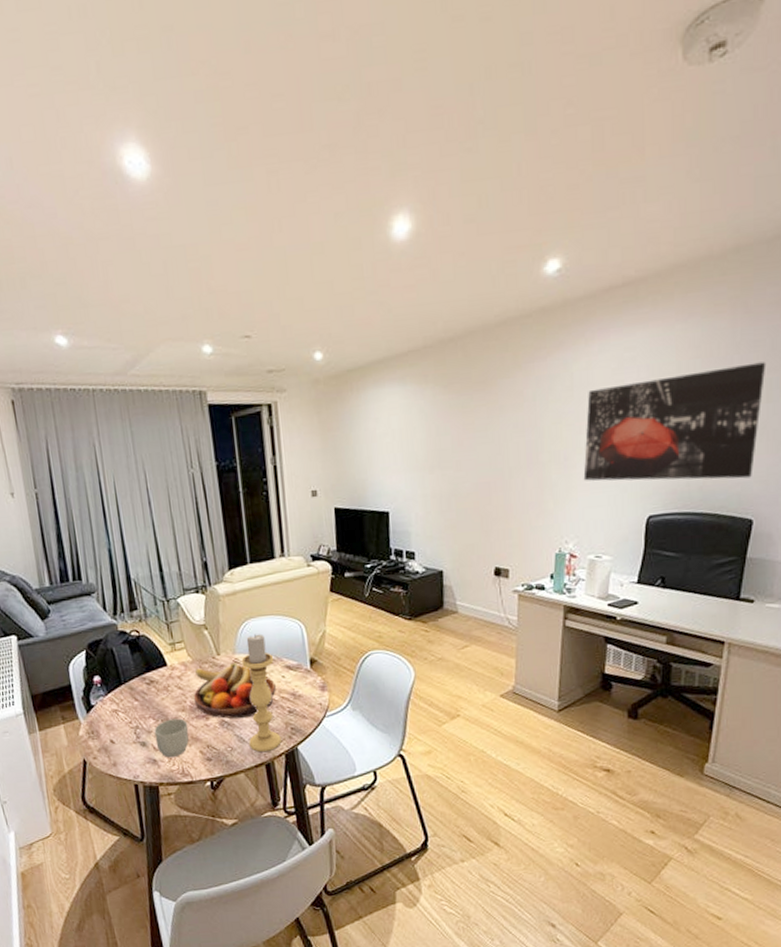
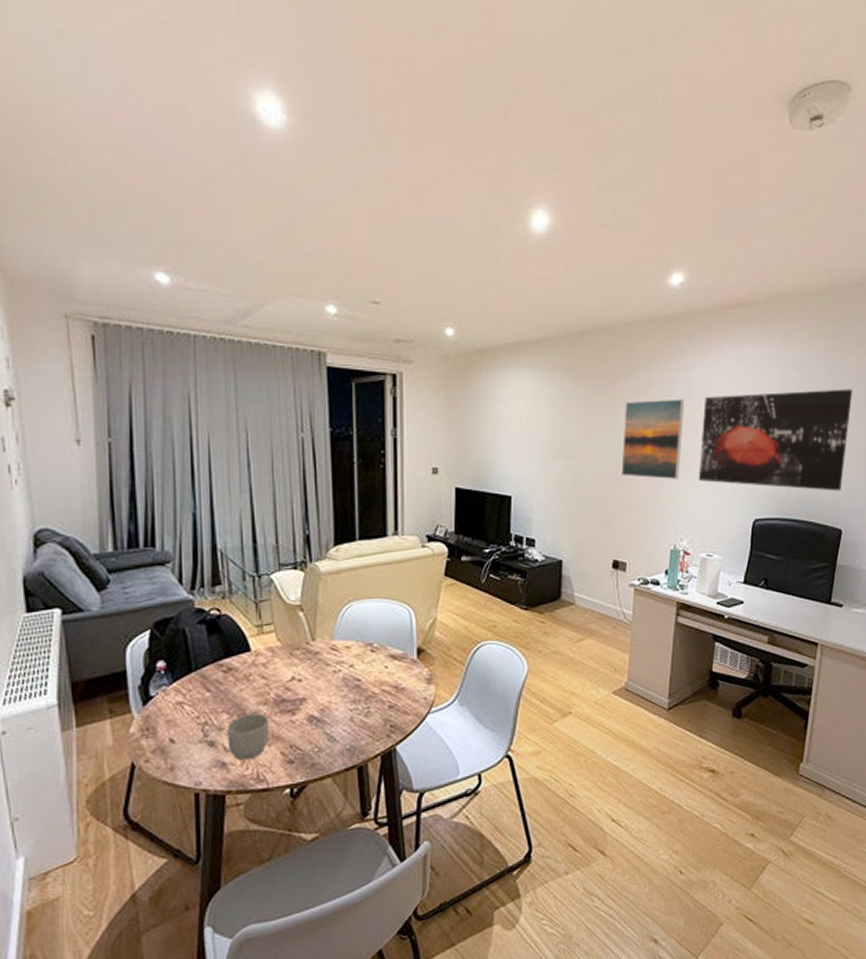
fruit bowl: present [193,661,276,719] -> none [279,648,377,715]
candle holder: present [241,634,281,753] -> none [339,618,378,754]
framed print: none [499,395,566,483] -> present [621,399,685,479]

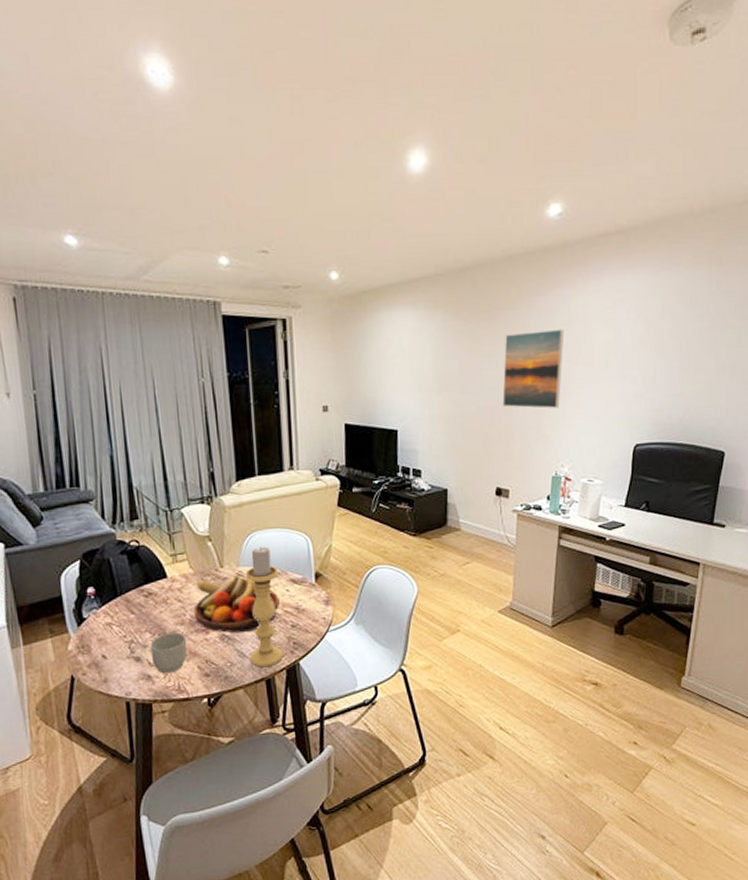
fruit bowl: none [279,648,377,715] -> present [193,574,280,634]
candle holder: none [339,618,378,754] -> present [245,546,283,668]
wall art: present [698,389,853,491] -> none [578,310,737,414]

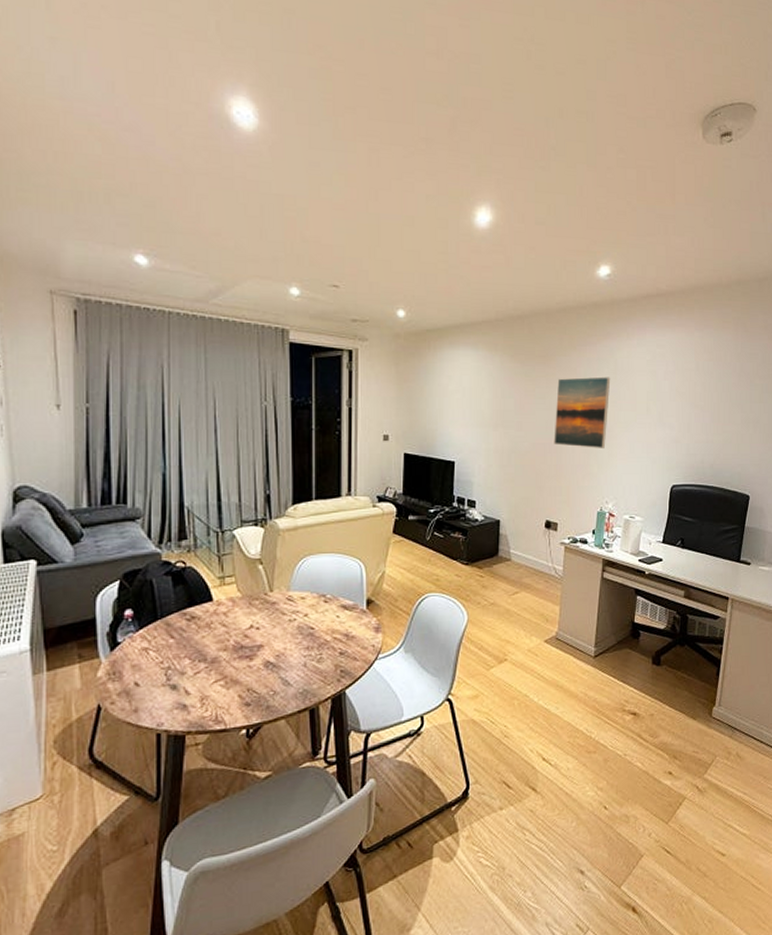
mug: present [150,632,187,674] -> none [188,658,229,703]
fruit bowl: present [193,574,280,634] -> none [238,599,329,661]
candle holder: present [245,546,283,668] -> none [294,571,330,697]

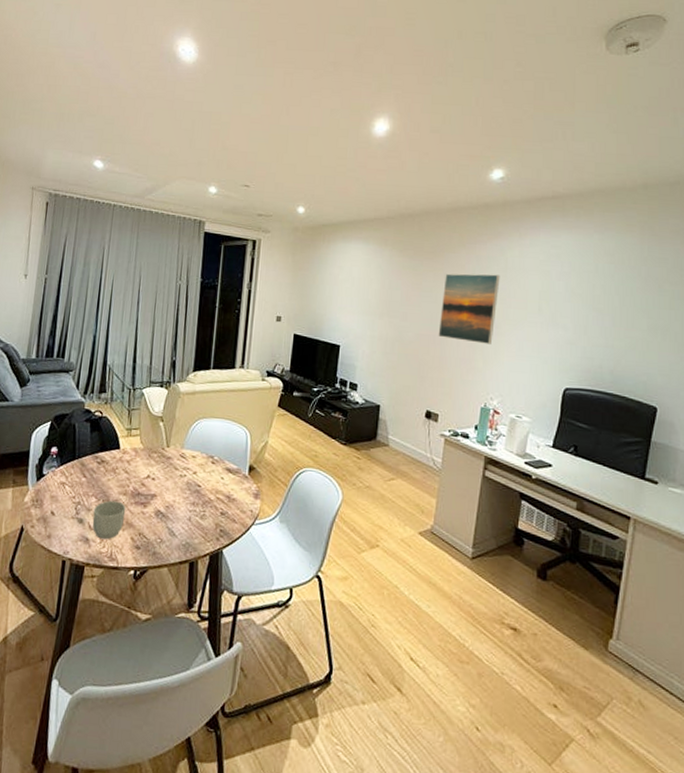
mug: none [188,658,229,703] -> present [92,500,126,540]

